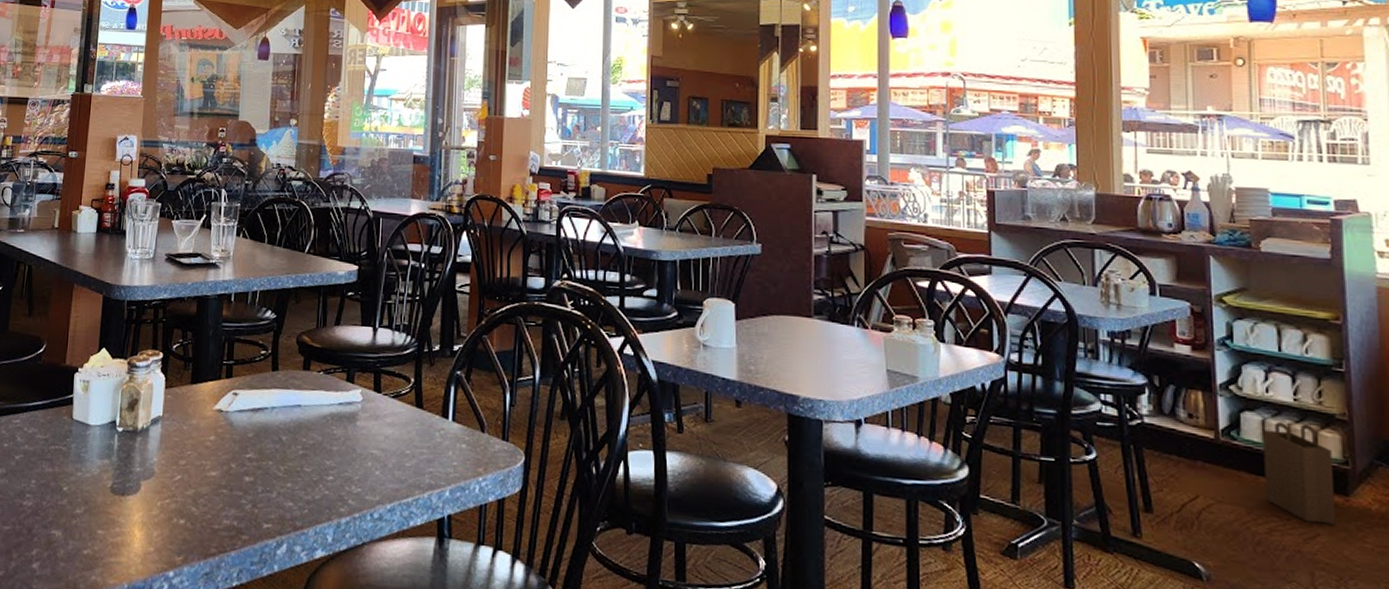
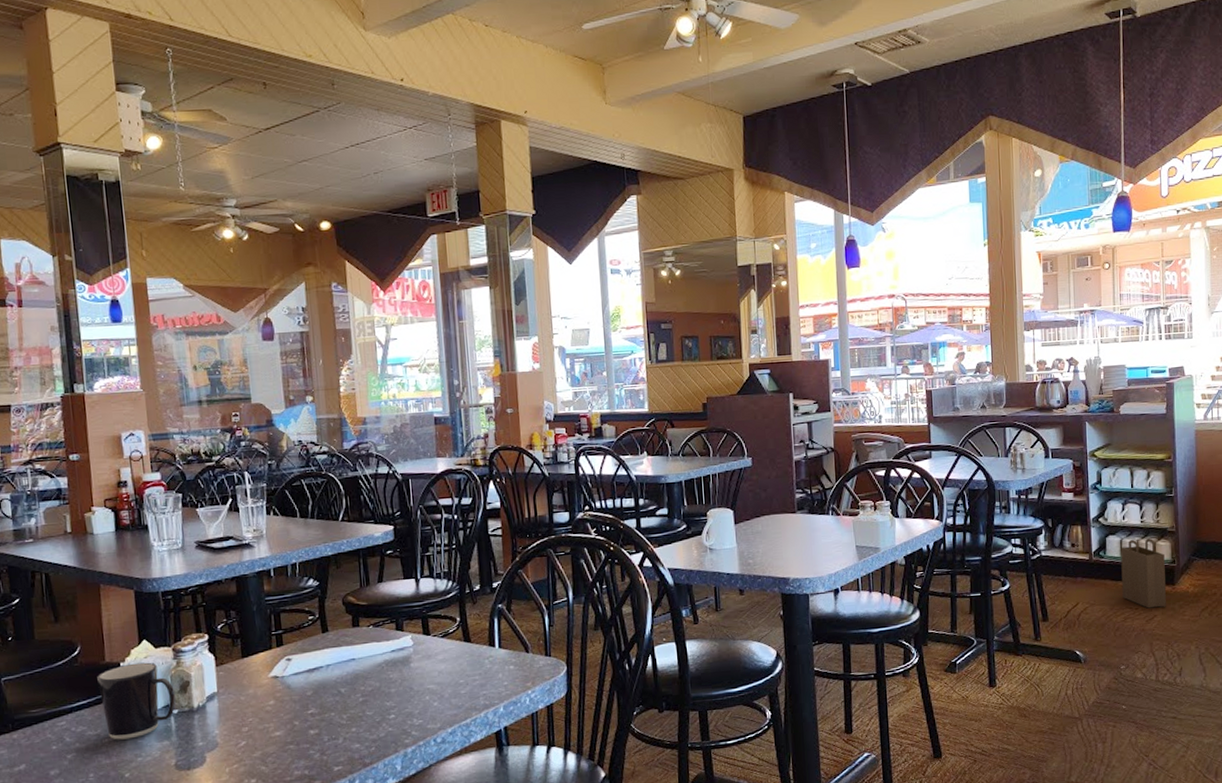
mug: none [55,370,123,451] -> present [97,662,176,740]

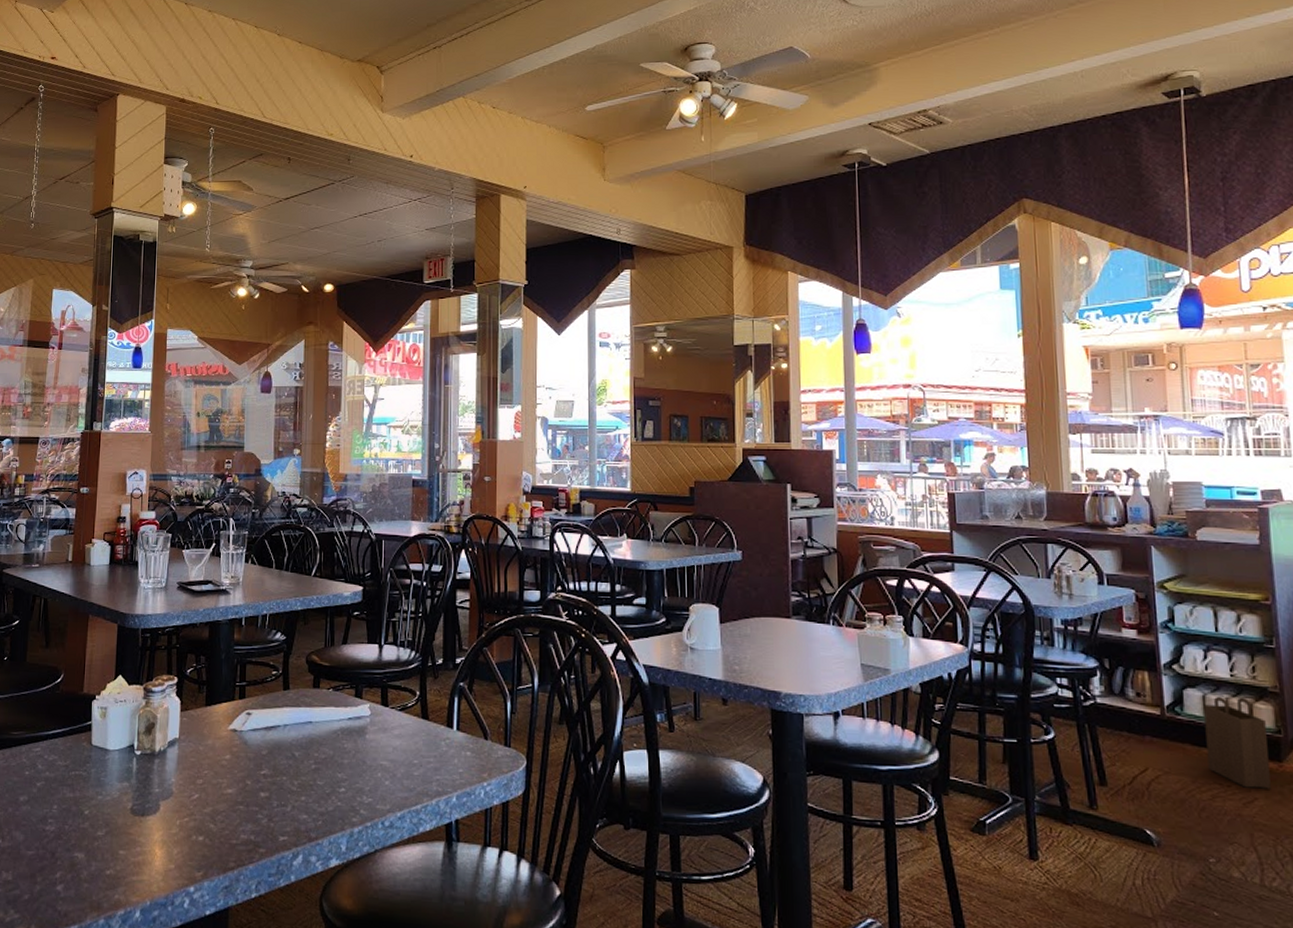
mug: present [97,662,176,740] -> none [73,697,140,775]

